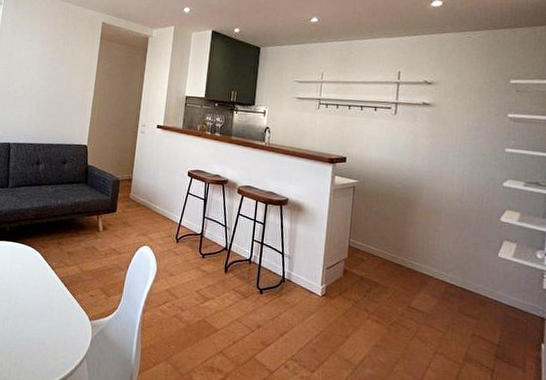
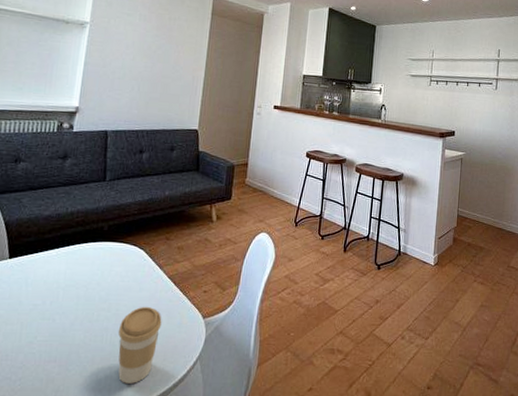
coffee cup: none [16,302,54,371] -> present [118,306,162,384]

